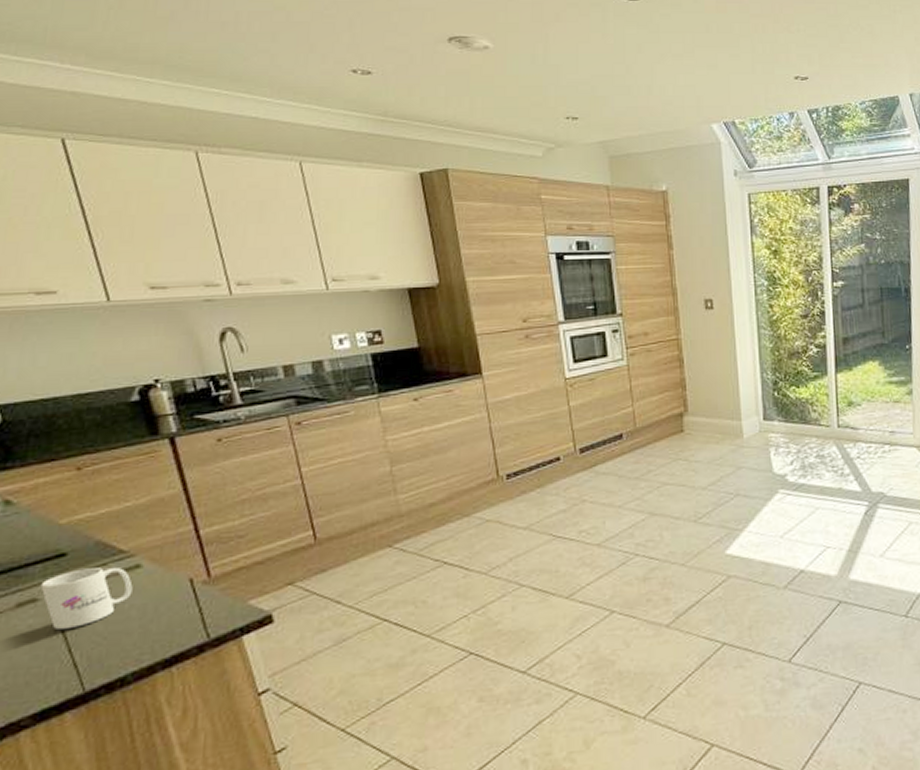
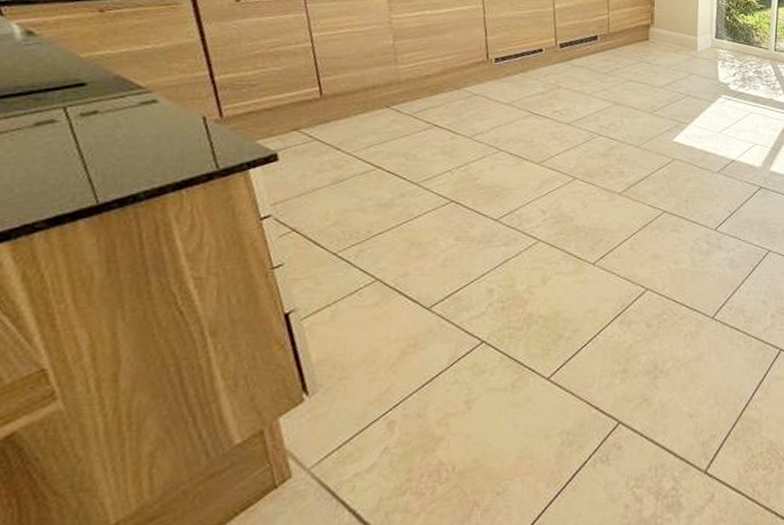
mug: present [40,567,133,629] -> none [59,98,149,149]

